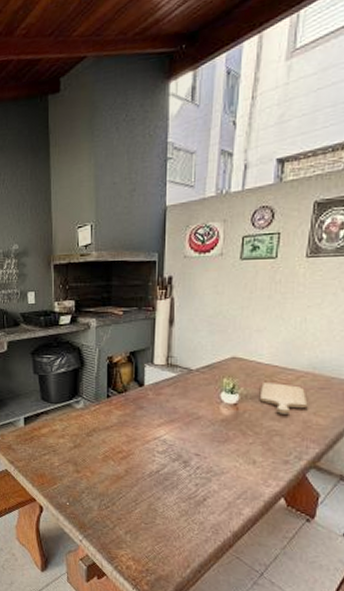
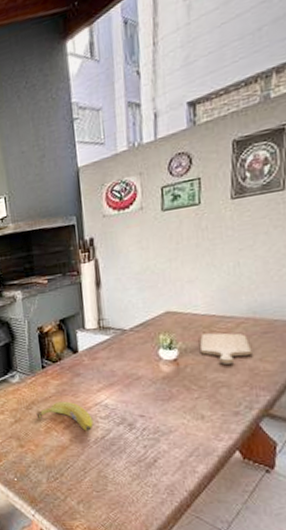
fruit: none [96,432,150,464] -> present [36,401,93,431]

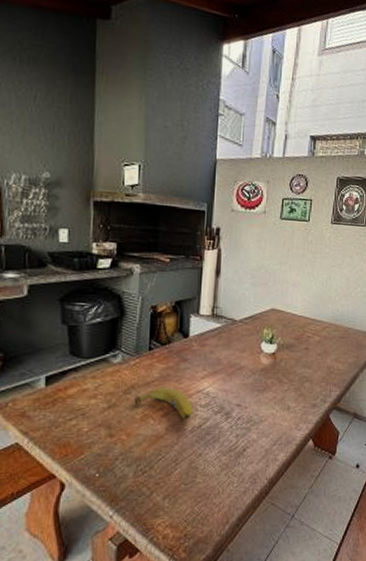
chopping board: present [199,332,252,364] -> none [293,333,331,361]

